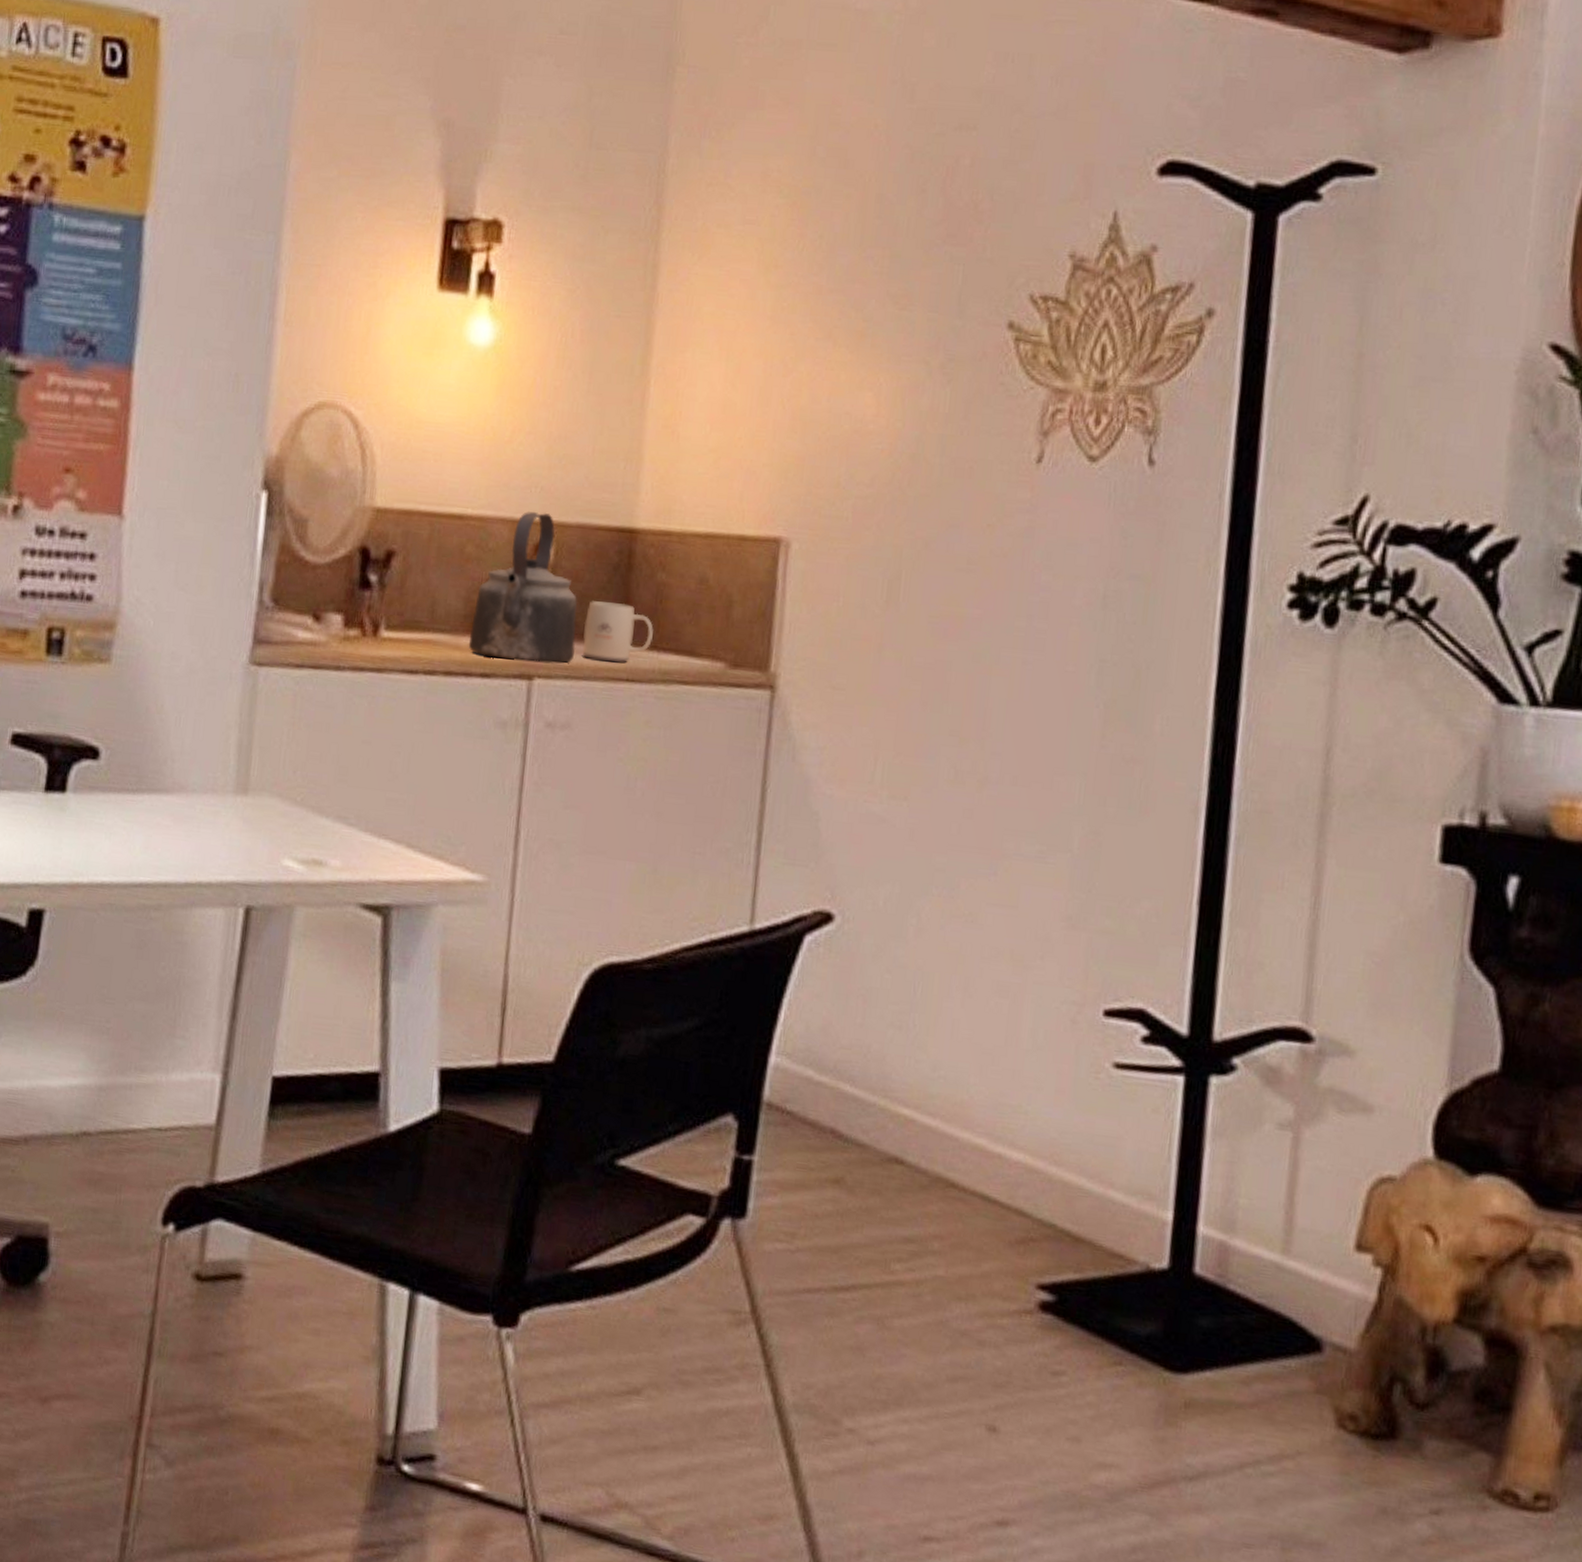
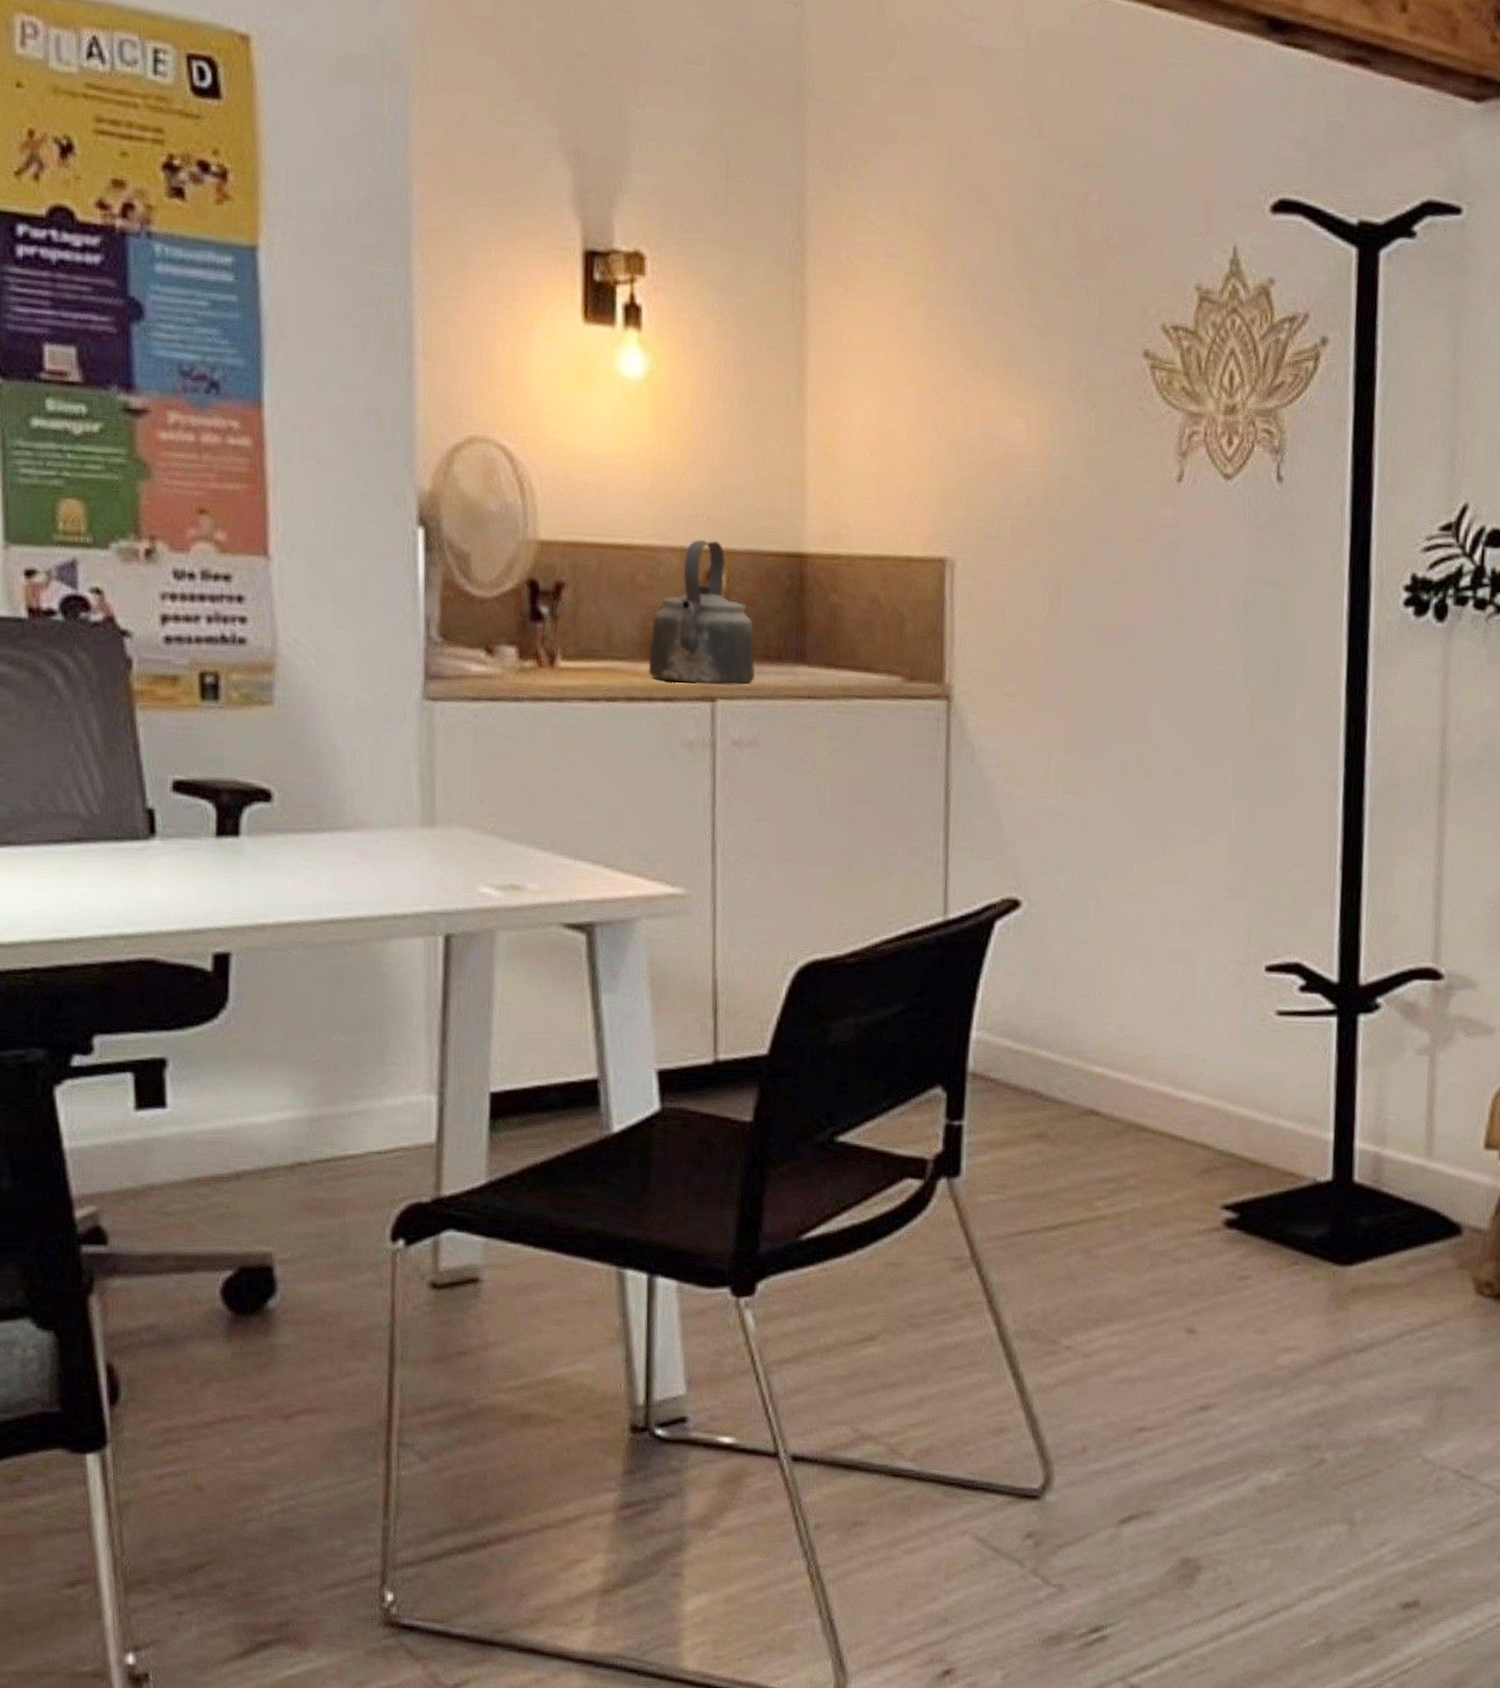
mug: present [582,601,653,663] -> none [761,624,830,682]

